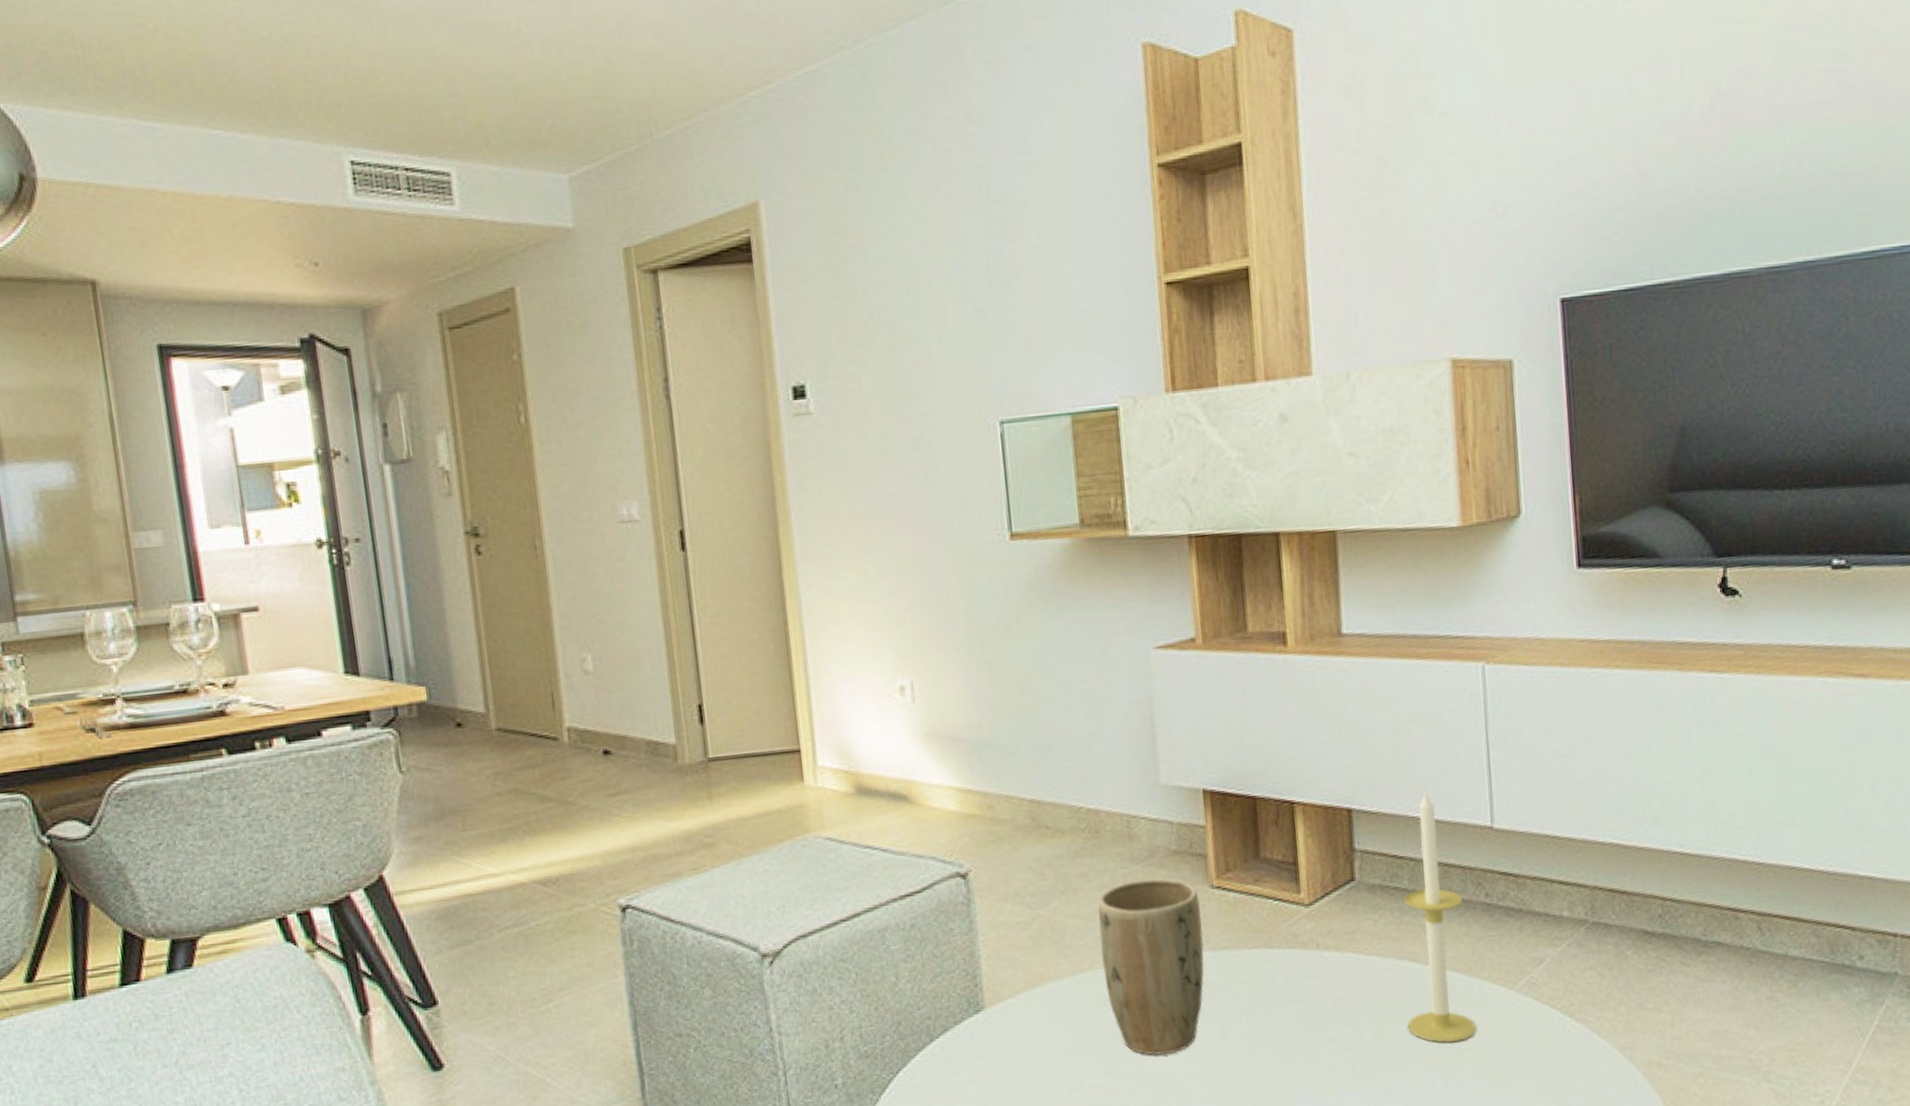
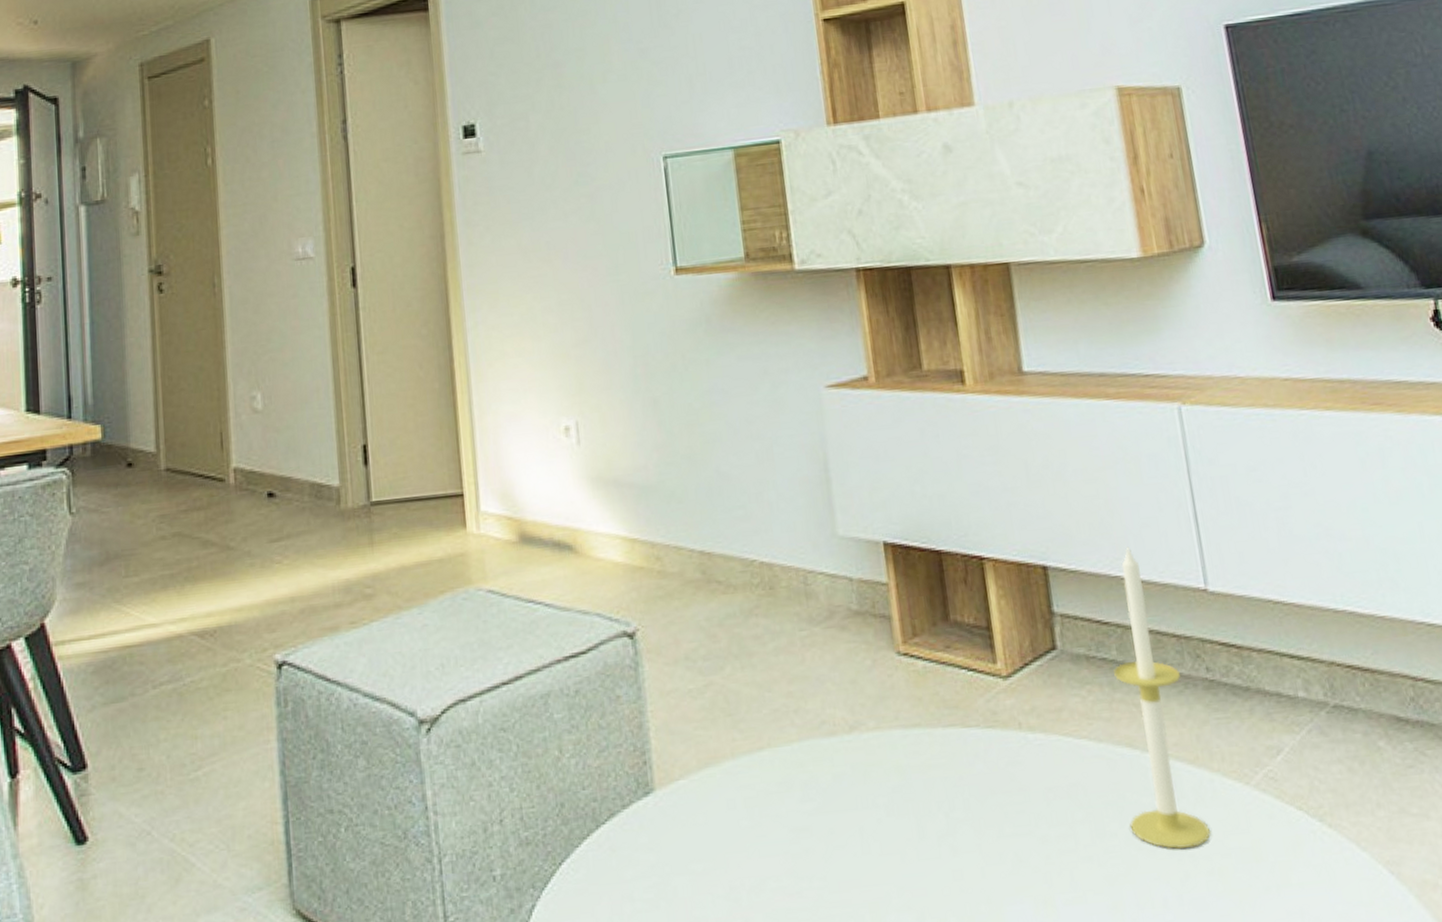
plant pot: present [1098,878,1204,1056] -> none [775,642,895,853]

